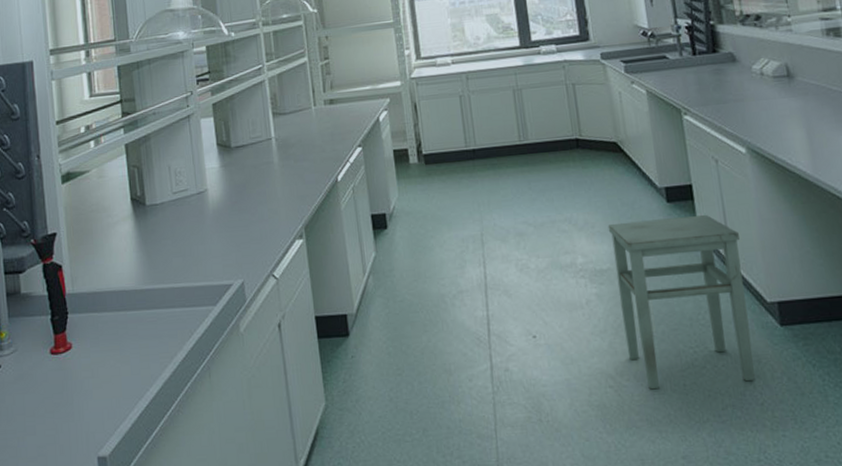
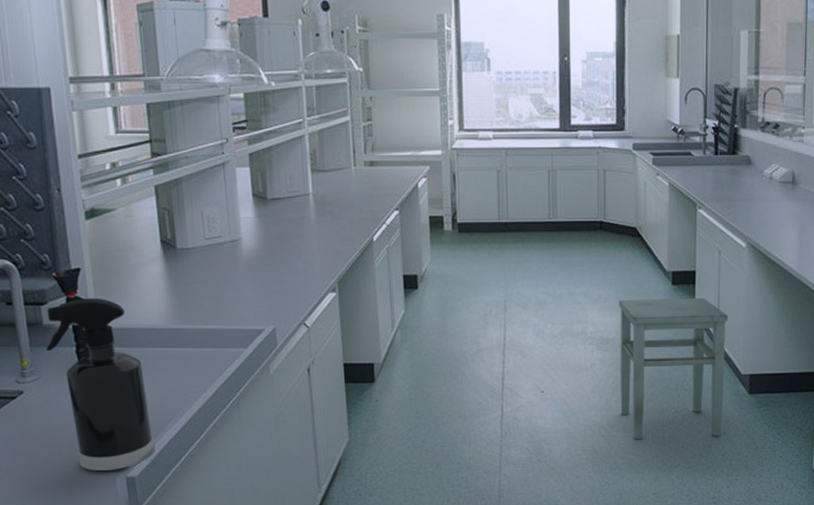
spray bottle: none [23,262,127,451] -> present [46,297,155,471]

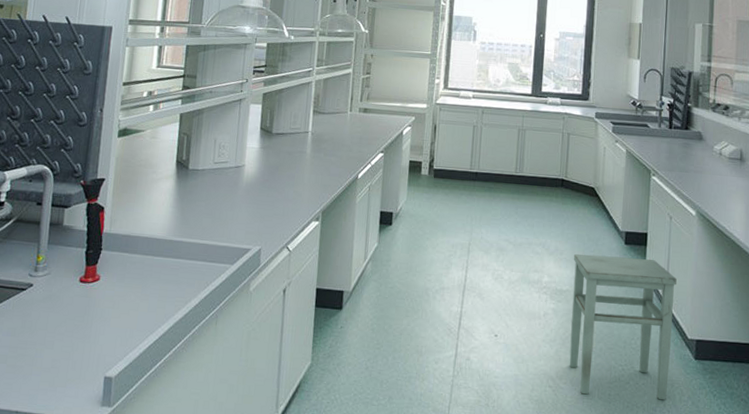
spray bottle: present [46,297,155,471] -> none [60,205,140,369]

